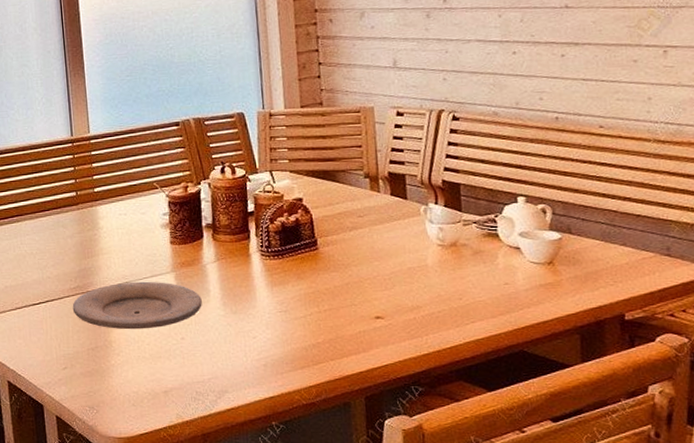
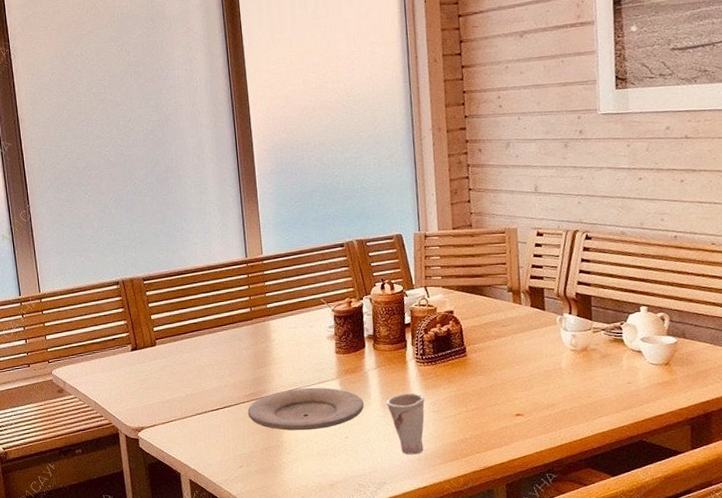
cup: none [227,289,272,360] -> present [386,392,425,455]

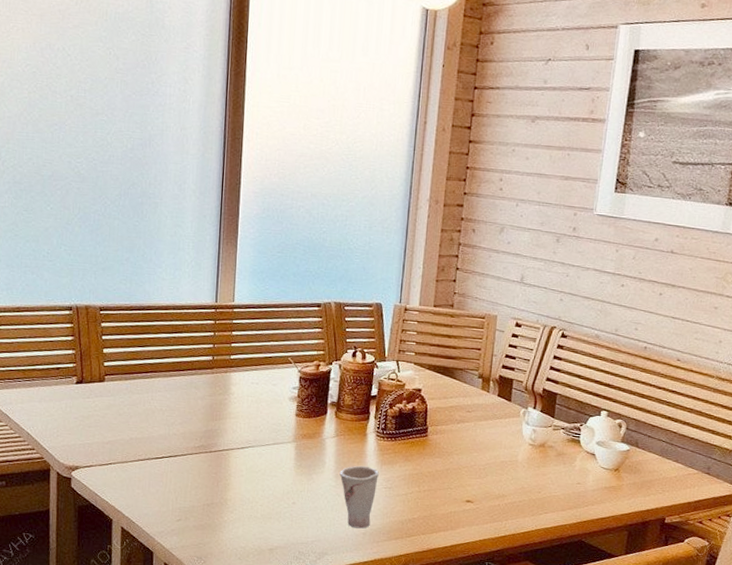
plate: present [247,387,364,431] -> none [194,446,317,492]

